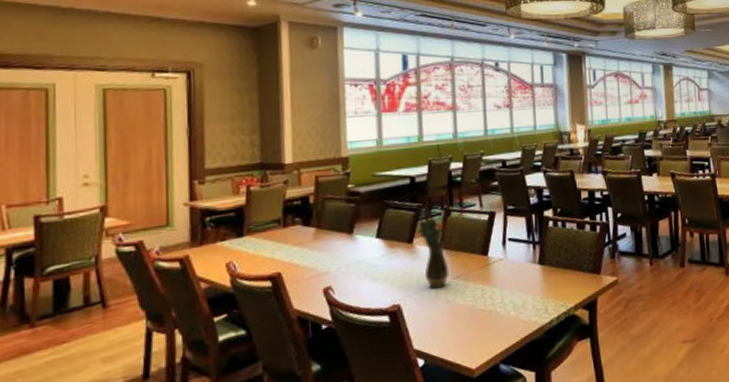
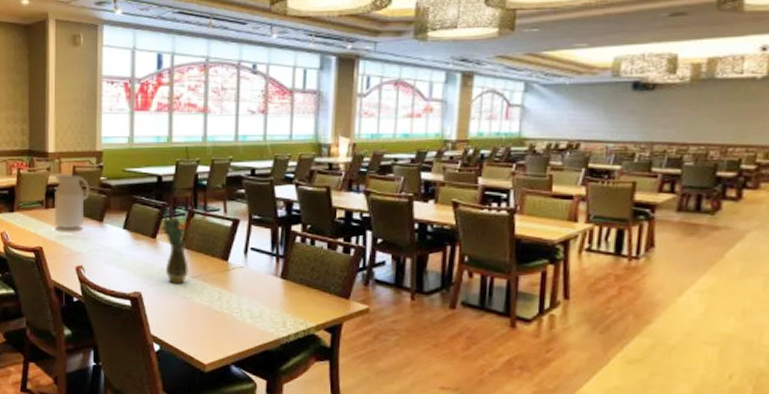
water jug: none [293,185,337,253] -> present [54,174,90,233]

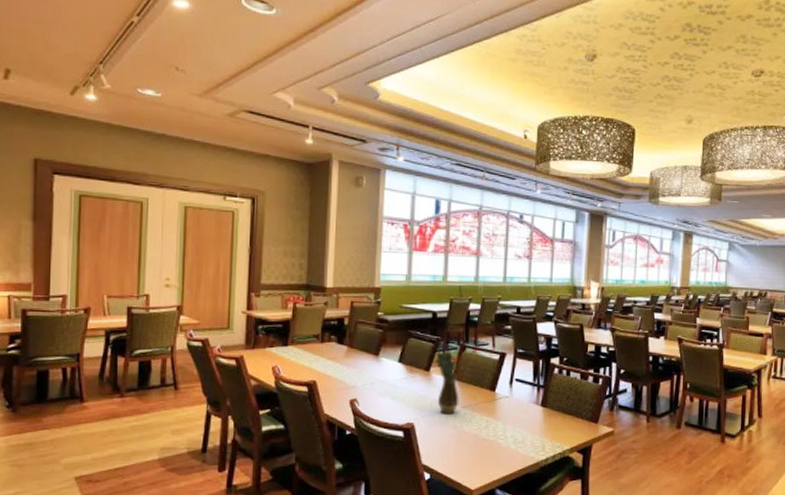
water jug: present [54,174,90,233] -> none [329,309,367,367]

